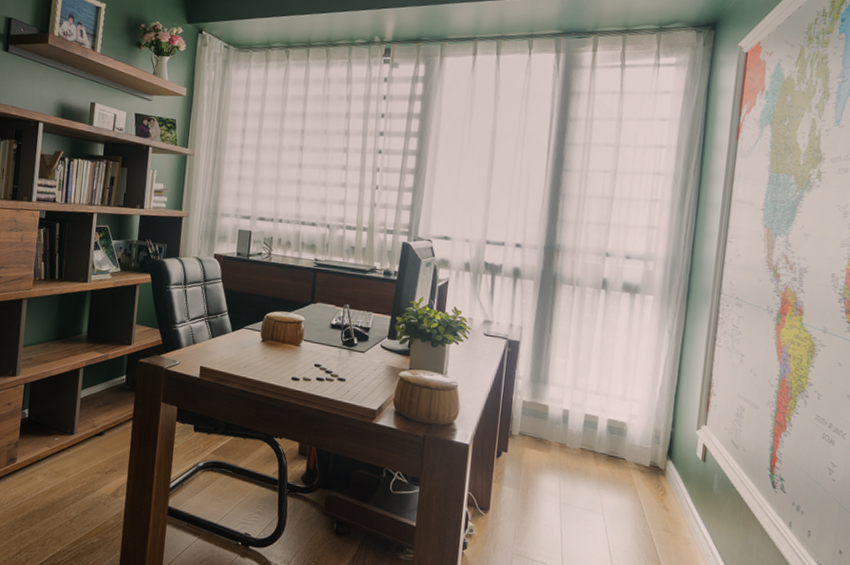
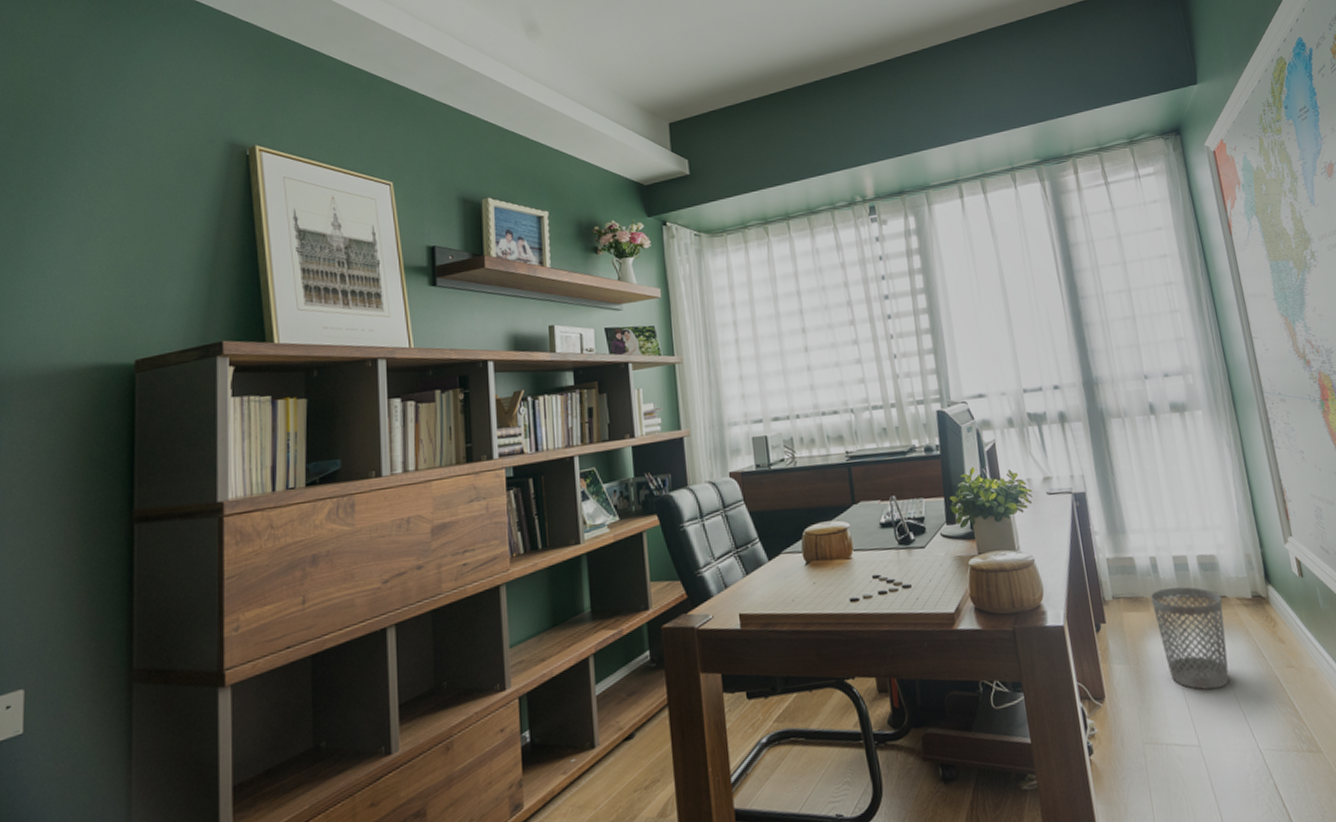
wastebasket: none [553,438,620,531] -> present [1151,586,1229,690]

